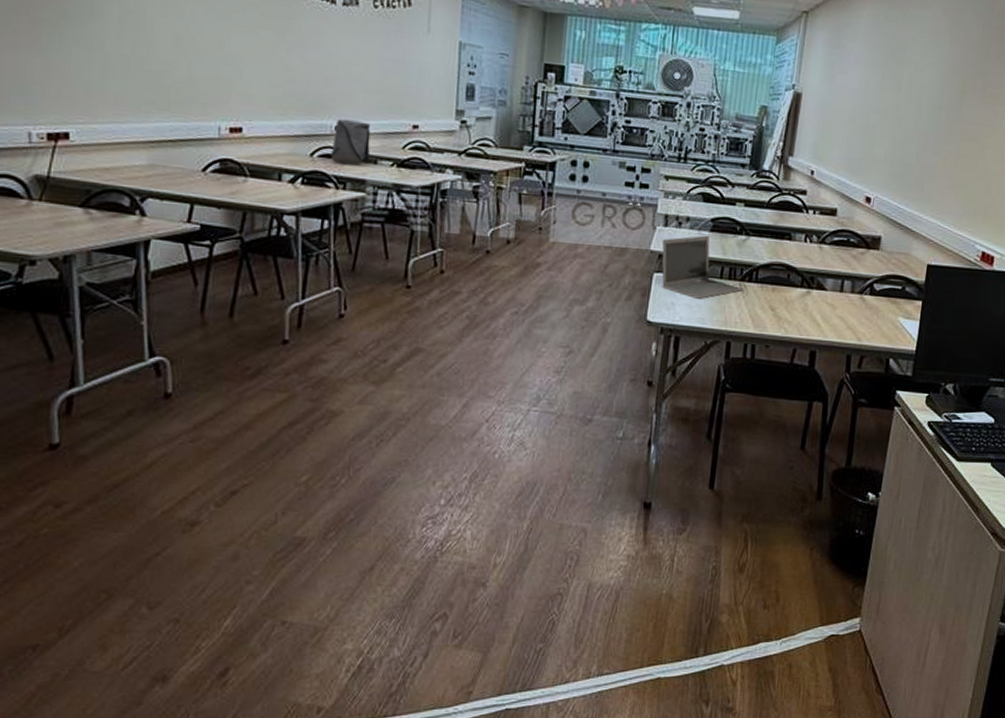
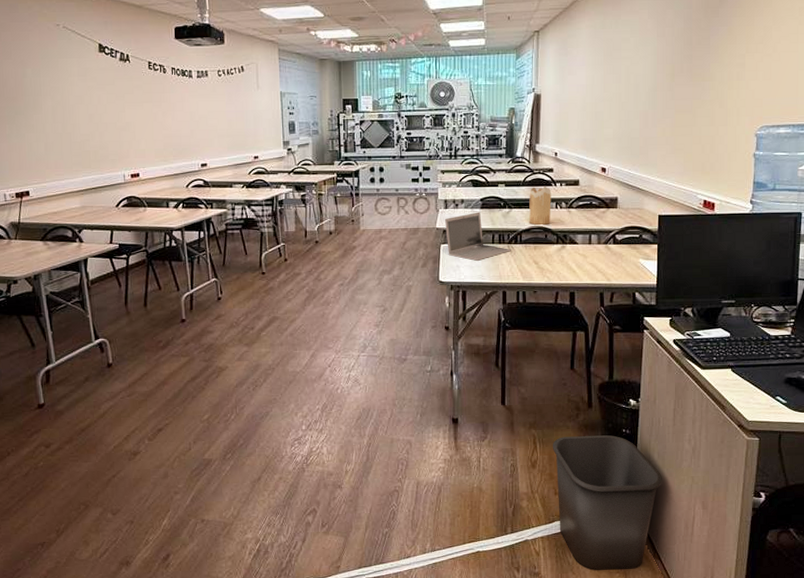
backpack: present [331,119,371,166] -> none [200,158,226,191]
waste bin: none [764,535,897,707] -> present [553,435,662,570]
paper bag: none [770,211,801,262] -> present [529,186,551,226]

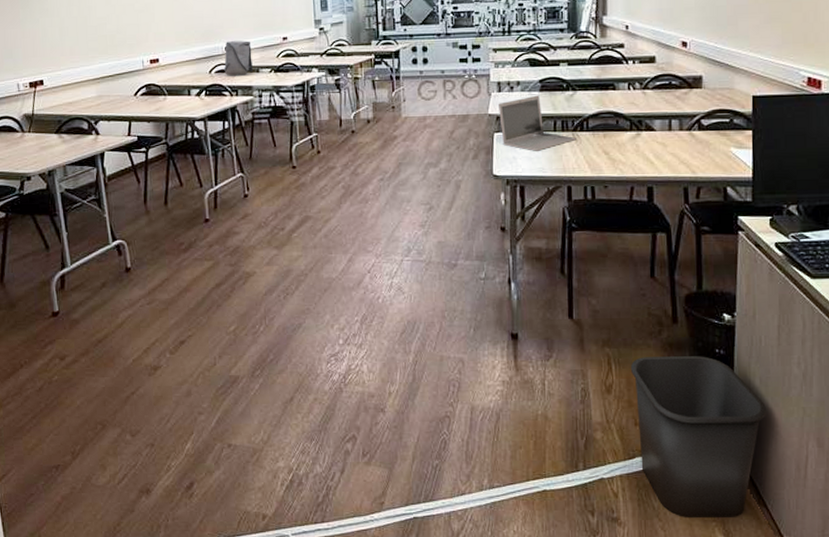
backpack: none [200,158,226,191] -> present [224,40,253,76]
paper bag: present [529,186,551,226] -> none [596,65,623,110]

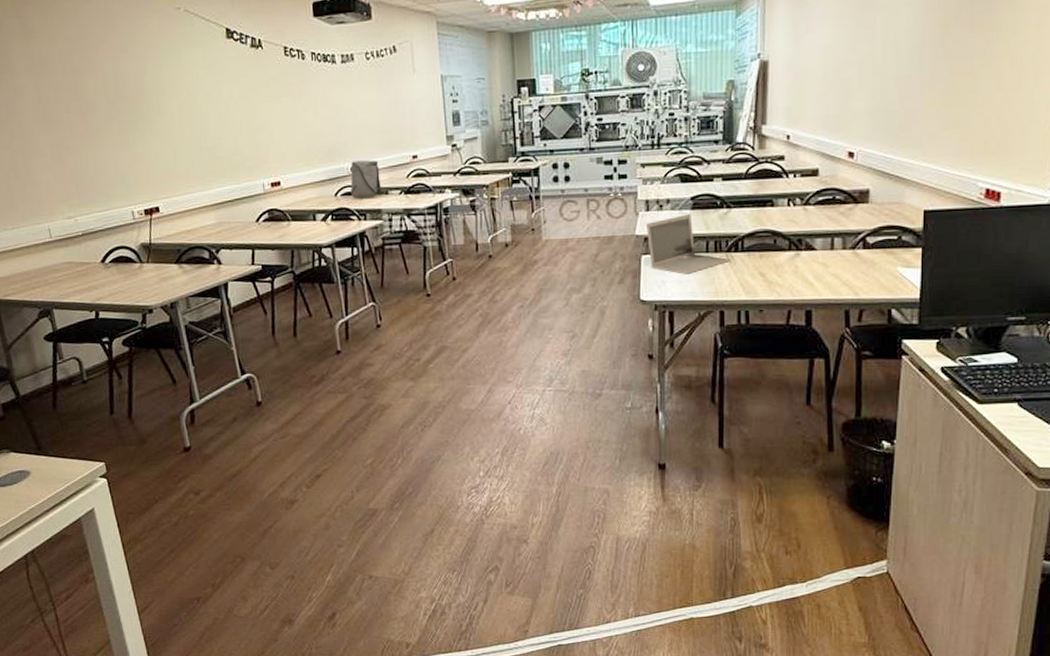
waste bin: present [631,356,766,517] -> none [783,484,923,643]

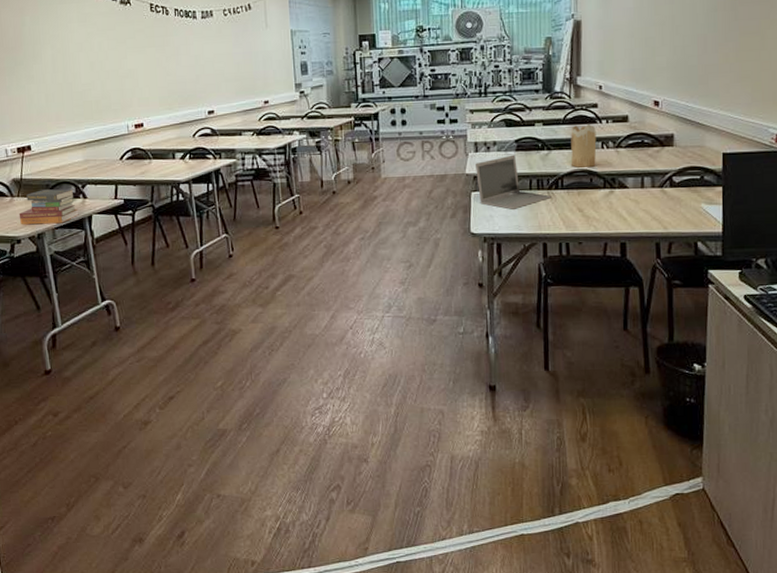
books: none [149,254,214,294] -> present [19,189,79,225]
backpack: present [350,160,381,199] -> none [207,104,235,140]
paper bag: none [753,179,782,228] -> present [571,124,597,168]

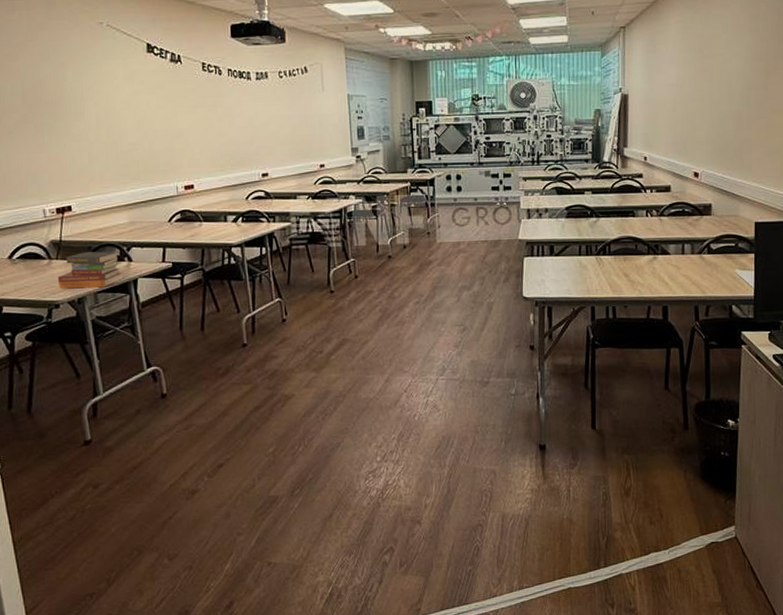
laptop: present [476,154,551,210] -> none [528,221,599,274]
paper bag: present [571,124,597,168] -> none [618,193,642,235]

